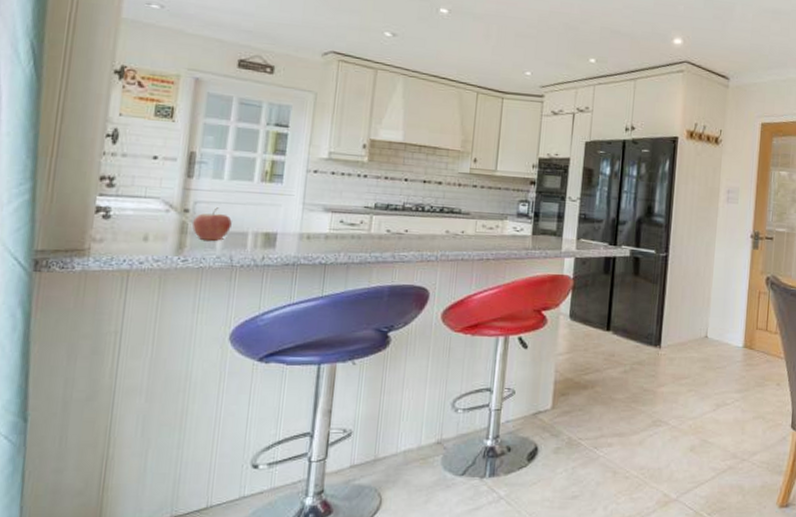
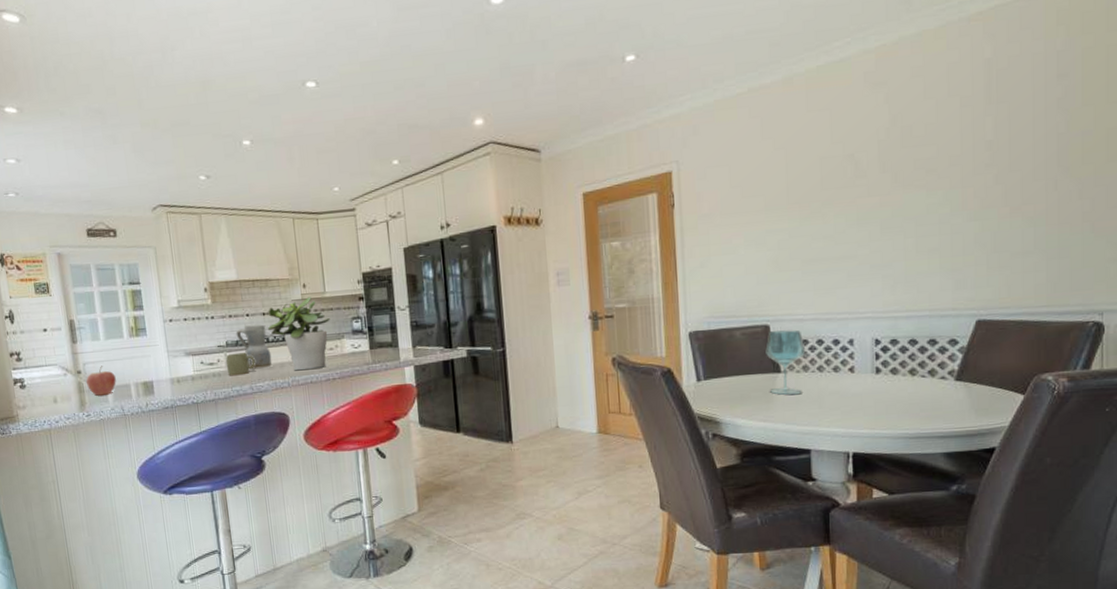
mug: none [369,217,404,242] -> present [225,352,255,376]
ceramic pitcher: none [388,190,424,238] -> present [235,324,272,370]
potted plant: none [425,172,496,247] -> present [267,297,330,371]

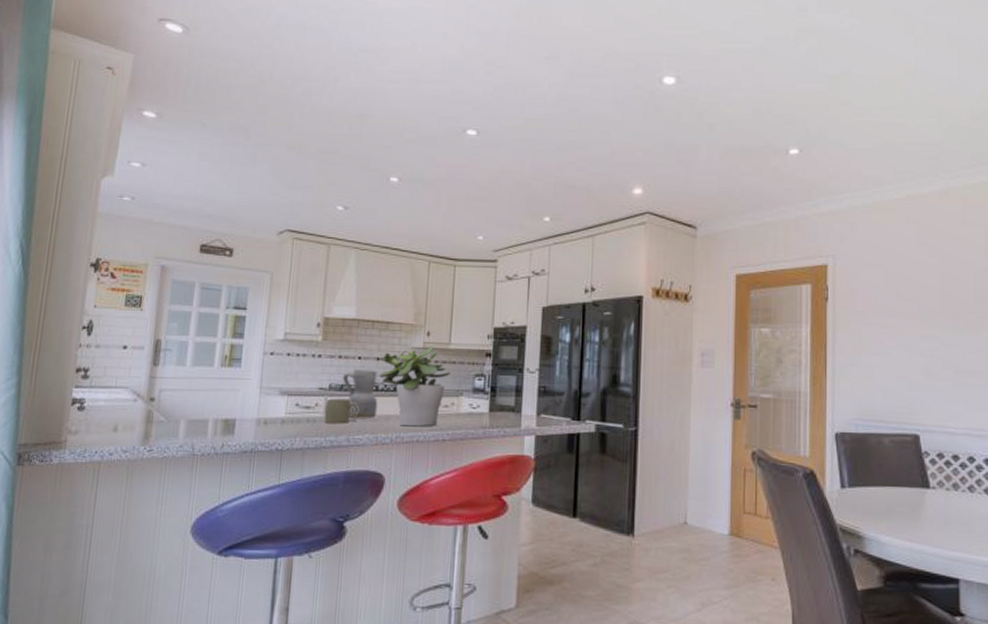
fruit: present [86,365,116,397] -> none [158,395,194,430]
wine glass: present [765,330,806,396] -> none [914,442,957,515]

